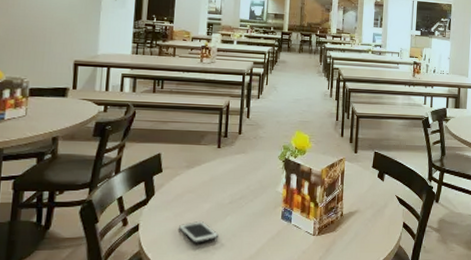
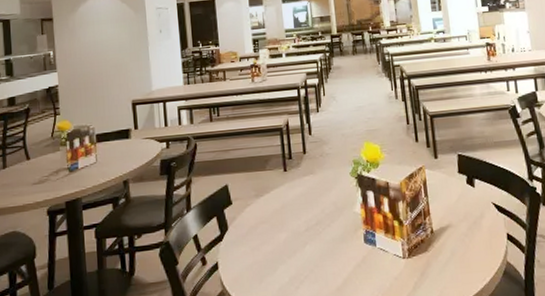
cell phone: present [179,221,219,243] -> none [258,253,301,278]

